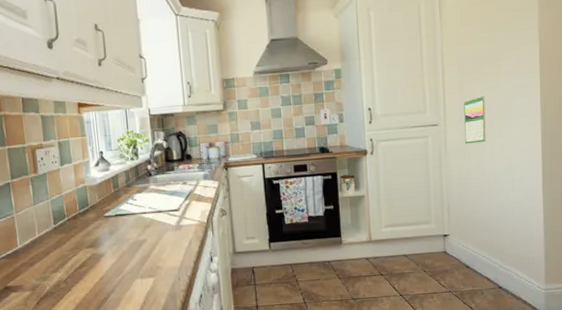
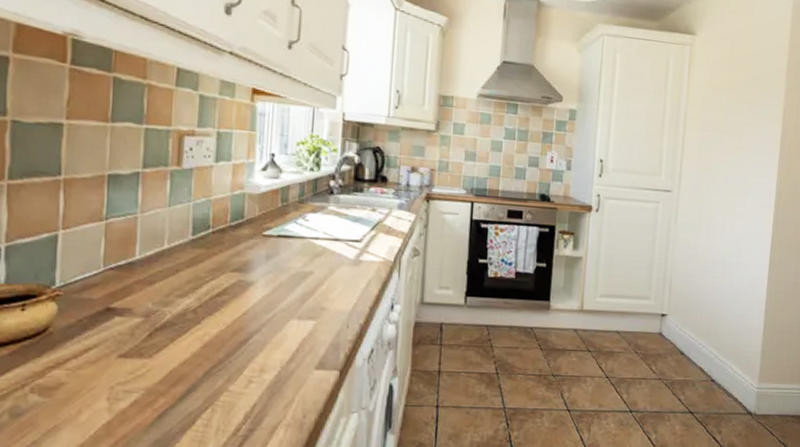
calendar: present [464,95,486,144] -> none [697,167,723,219]

